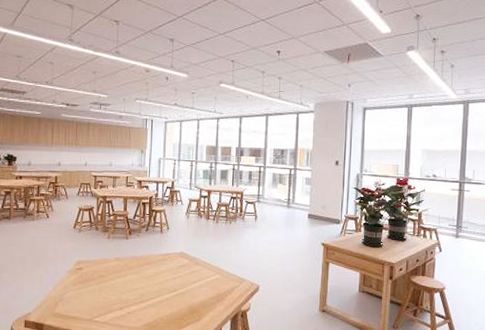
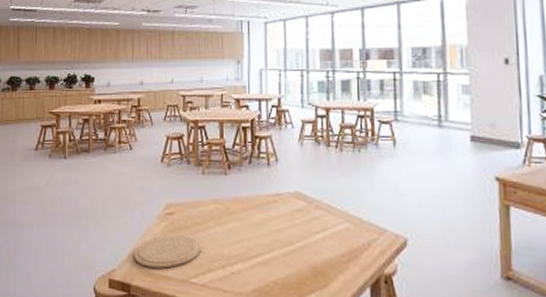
plate: none [47,285,105,311] -> present [134,234,202,269]

